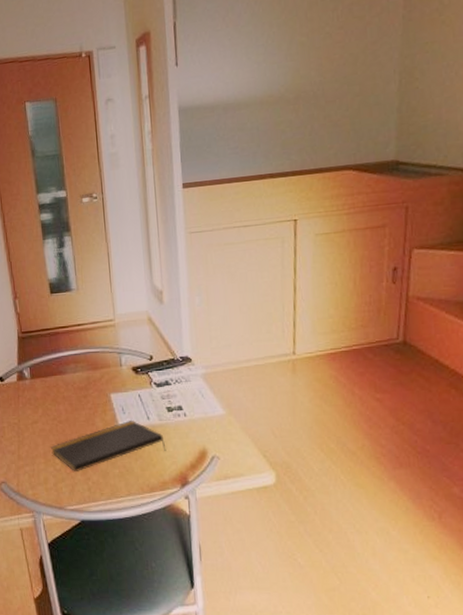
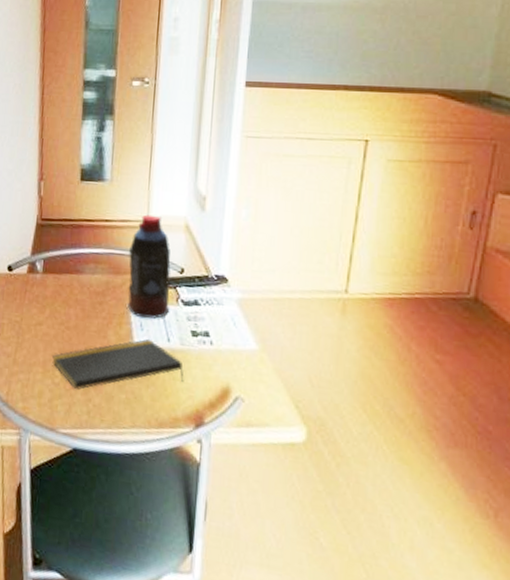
bottle: none [102,314,146,403] -> present [128,214,171,319]

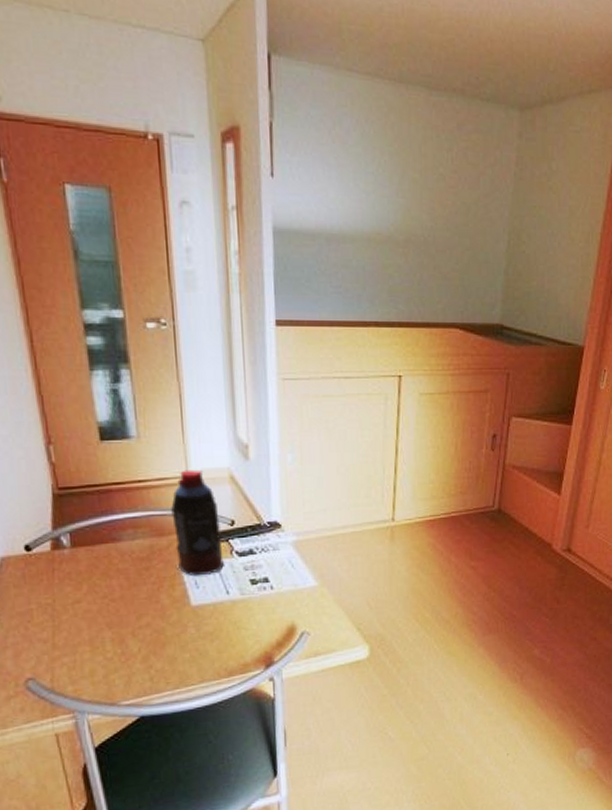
notepad: present [51,338,184,390] -> none [98,595,249,659]

